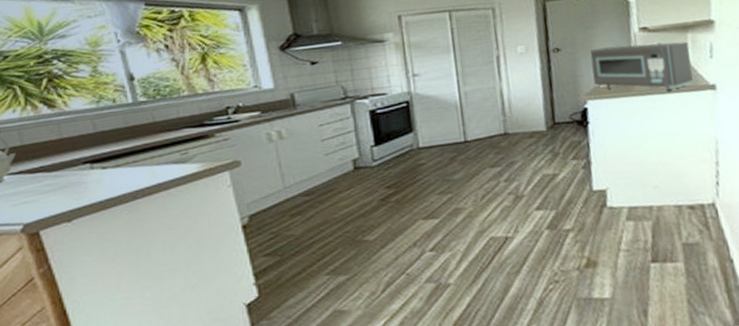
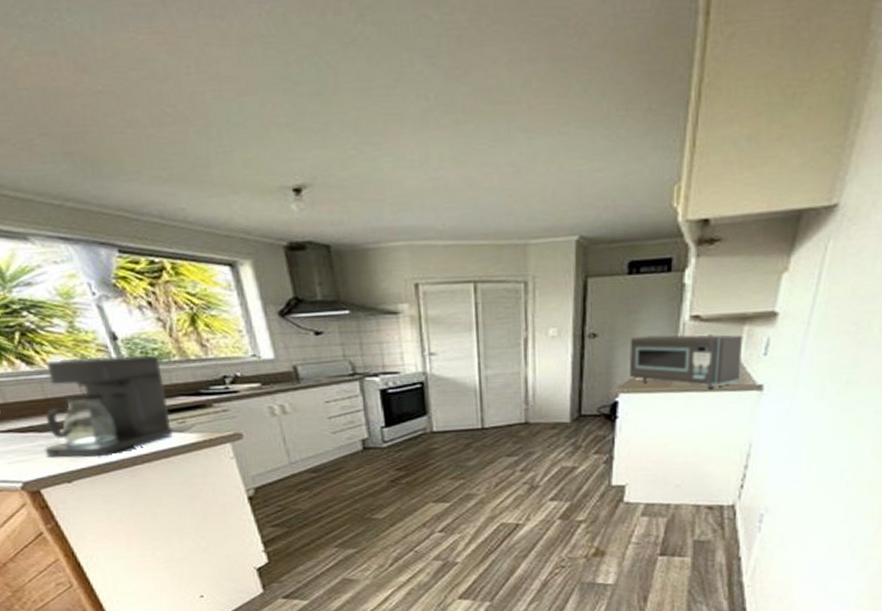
coffee maker: none [51,91,176,196] -> present [45,355,174,458]

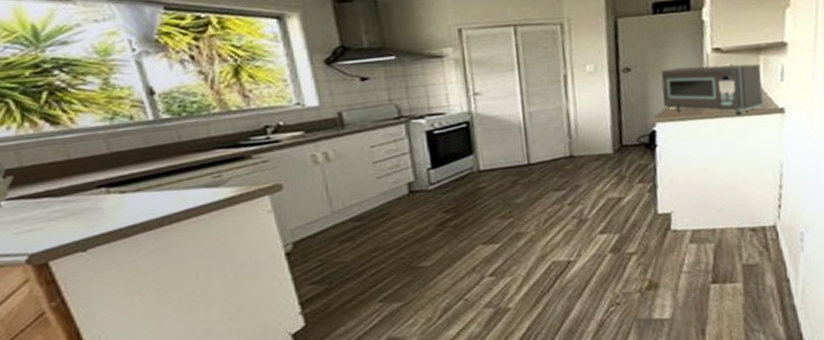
coffee maker: present [45,355,174,458] -> none [60,108,208,224]

